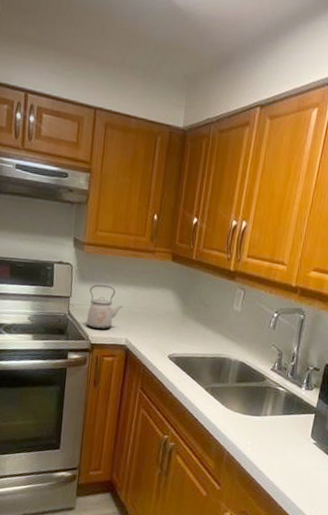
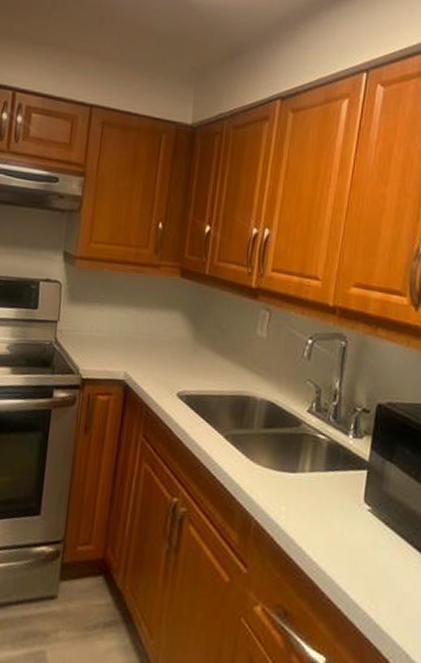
kettle: present [86,284,123,329] -> none [76,306,121,361]

